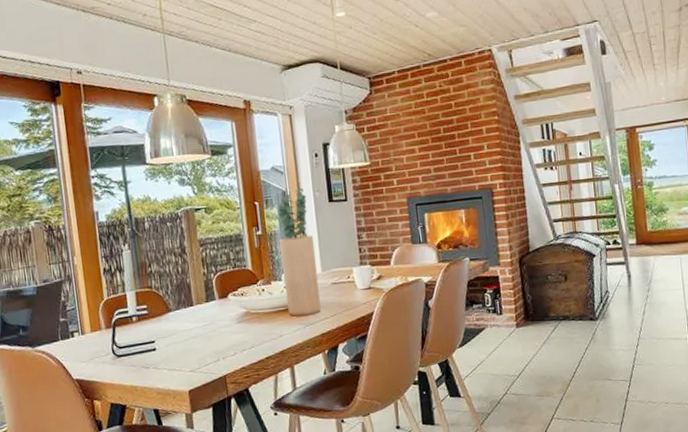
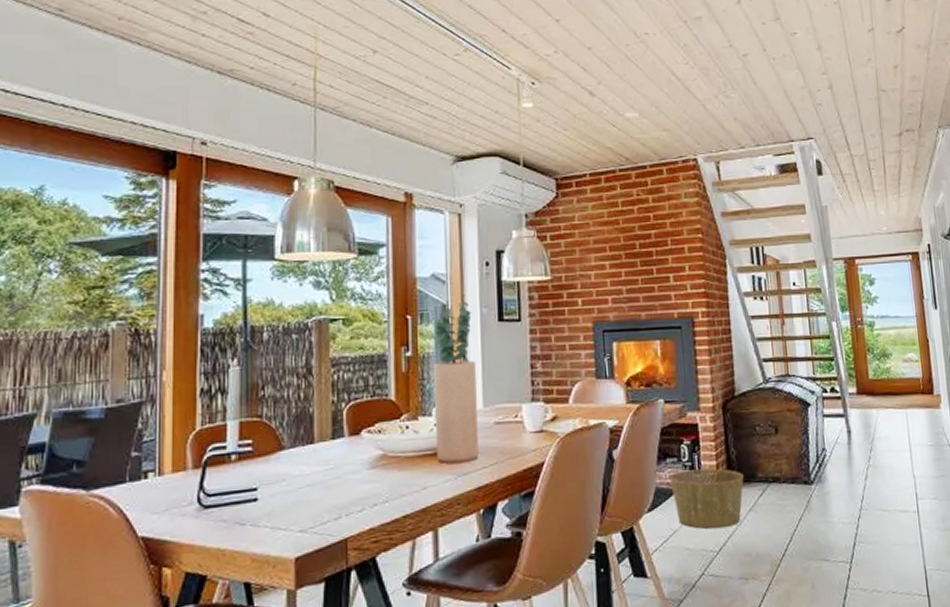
basket: none [476,311,539,359] -> present [669,468,744,529]

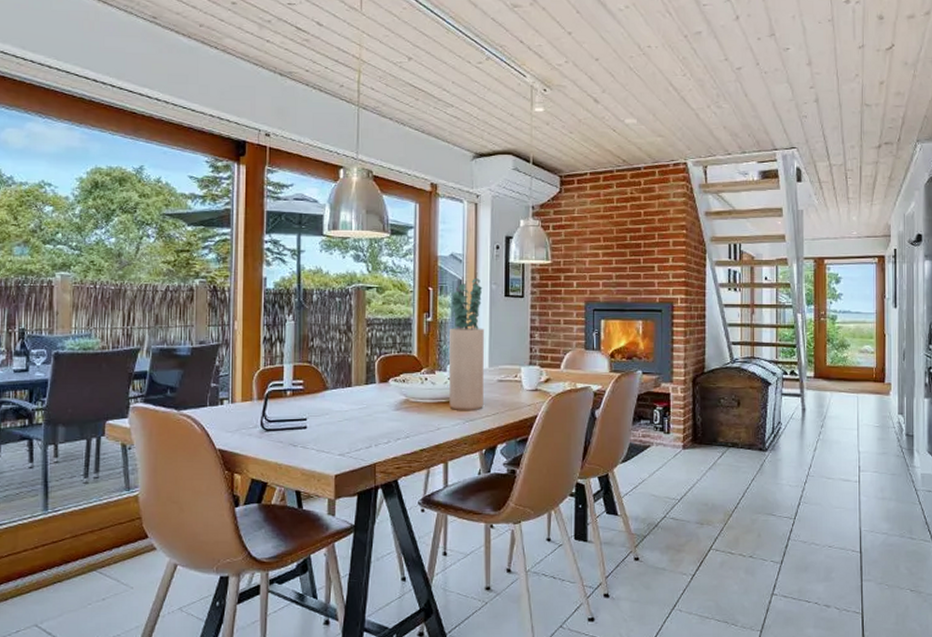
basket: present [669,468,744,529] -> none [642,431,706,481]

